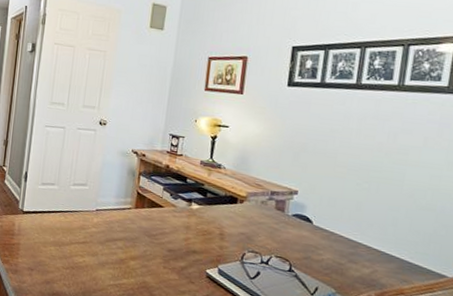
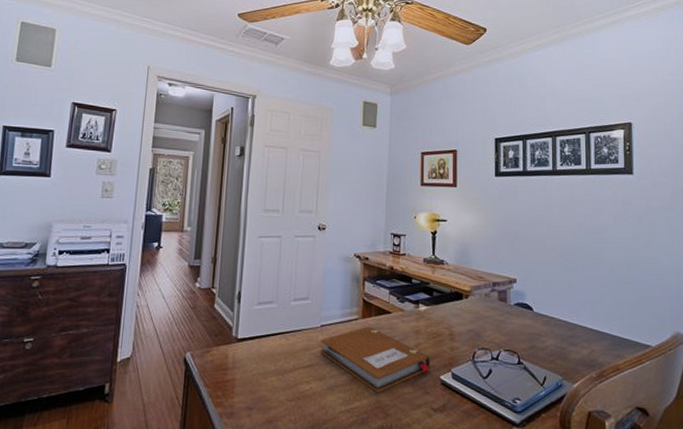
notebook: none [94,216,199,275] -> present [320,326,431,393]

